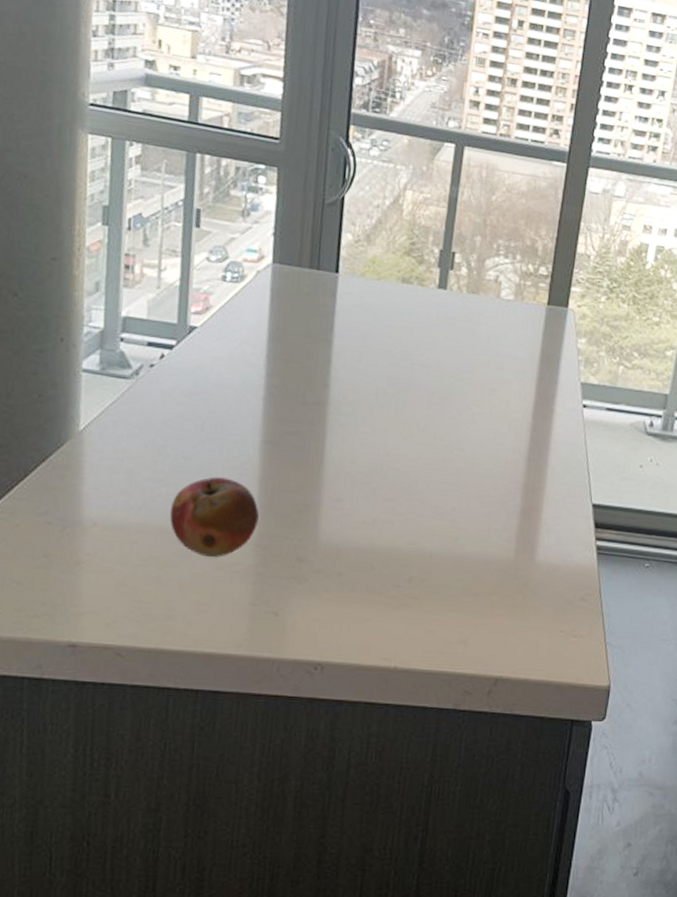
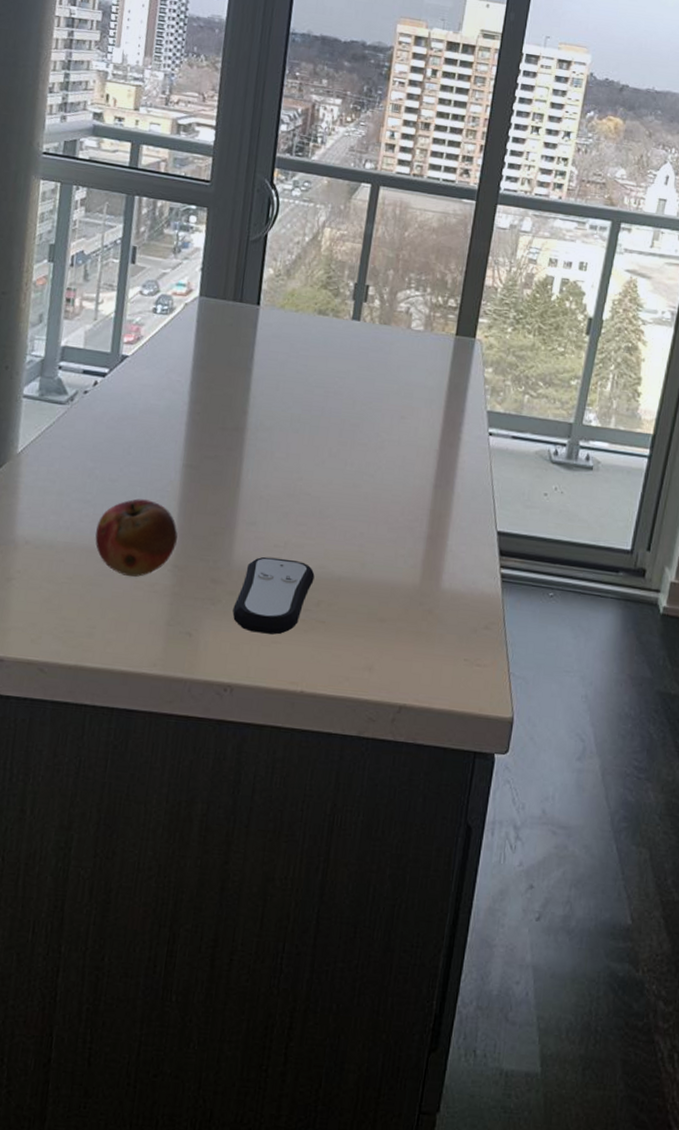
remote control: none [320,534,406,612] -> present [232,556,315,635]

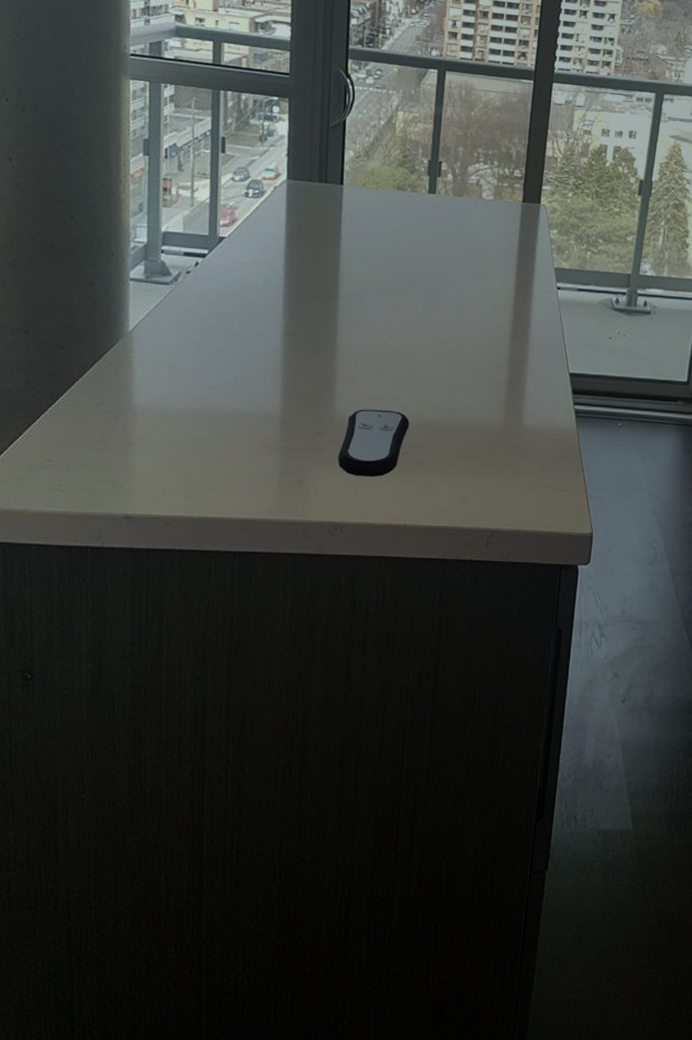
fruit: present [95,498,178,577] -> none [207,365,283,436]

